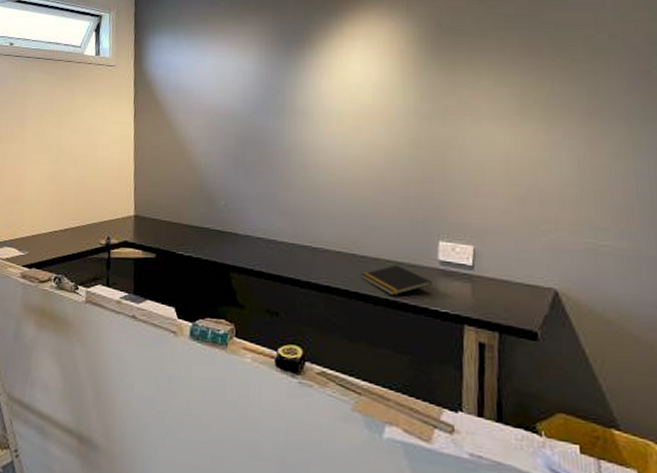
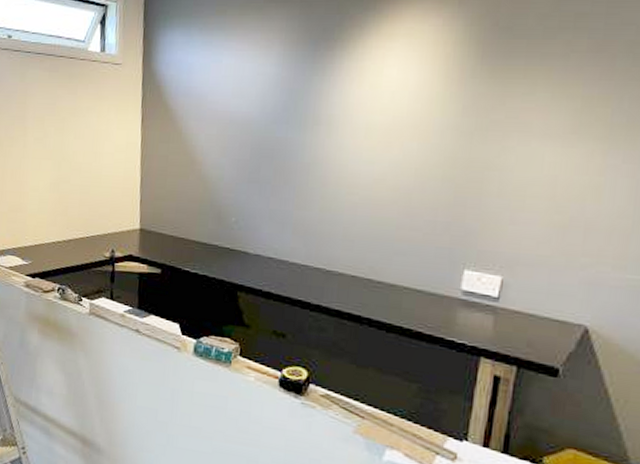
notepad: present [361,265,432,296] -> none [375,292,452,324]

